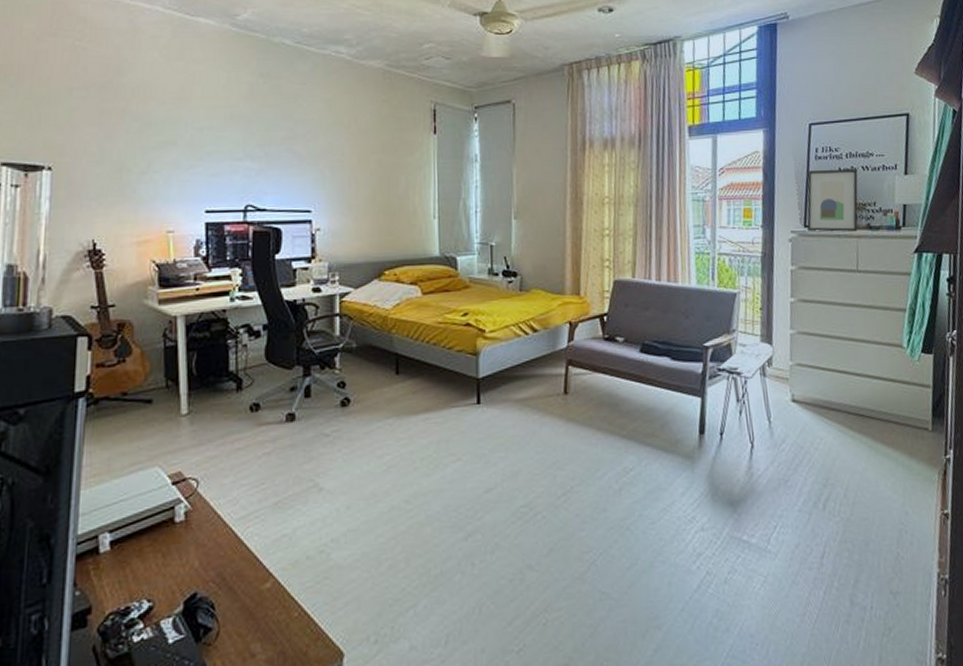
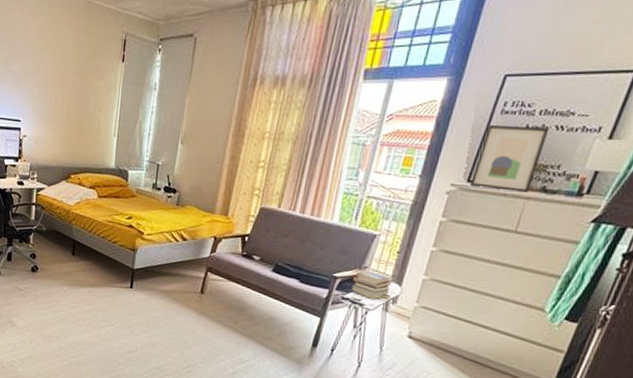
books: none [723,333,765,366] -> present [351,271,393,300]

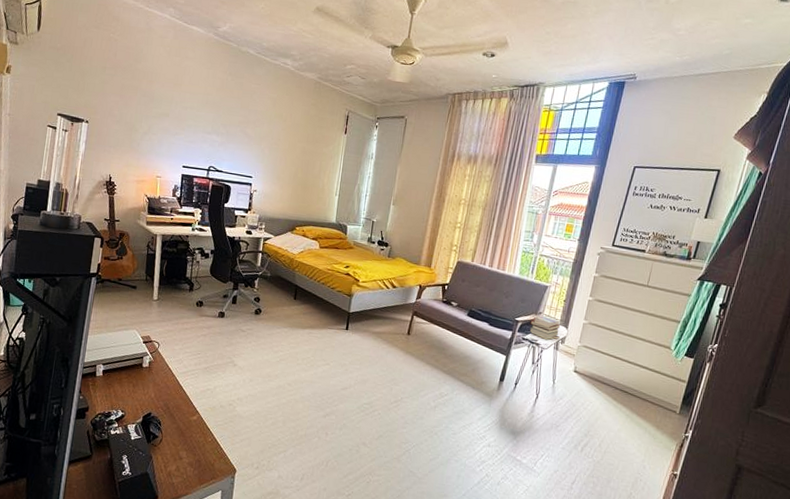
picture frame: present [470,125,549,192] -> none [614,203,666,256]

